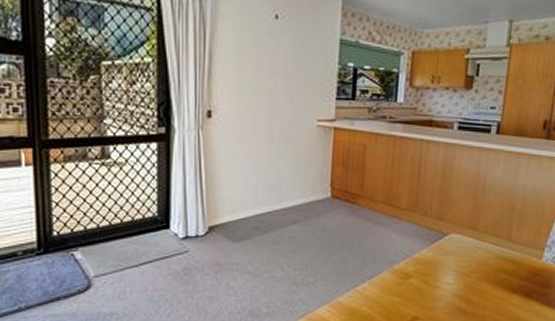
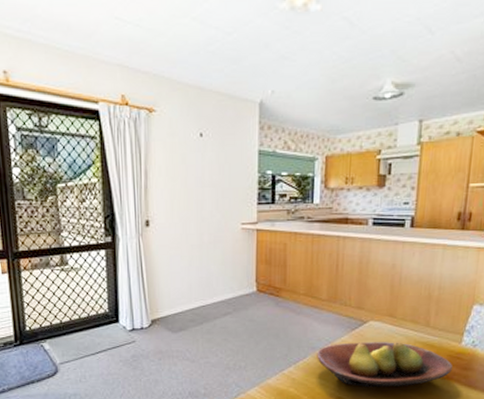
fruit bowl: none [393,256,532,306] -> present [317,342,452,388]

